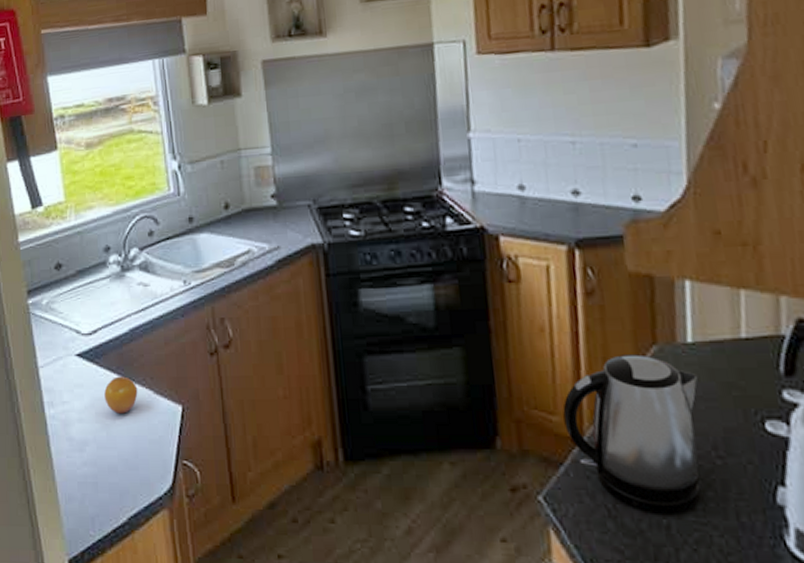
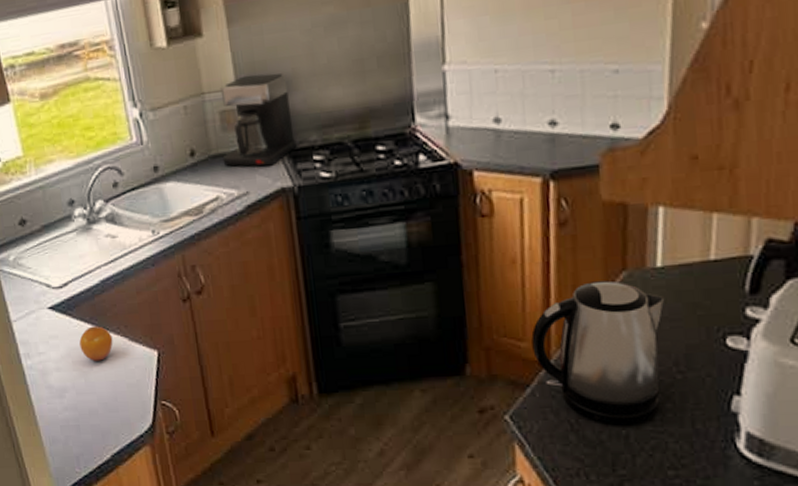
coffee maker: none [255,133,328,222] -> present [220,73,297,167]

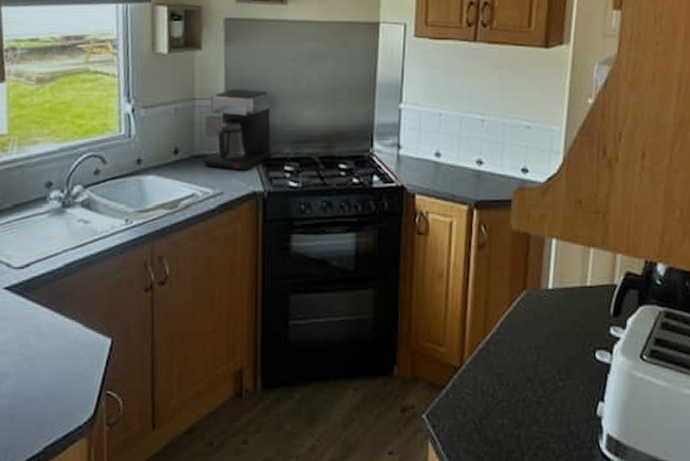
fruit: present [79,326,113,361] -> none [31,310,67,346]
kettle: present [531,280,665,426] -> none [450,297,553,426]

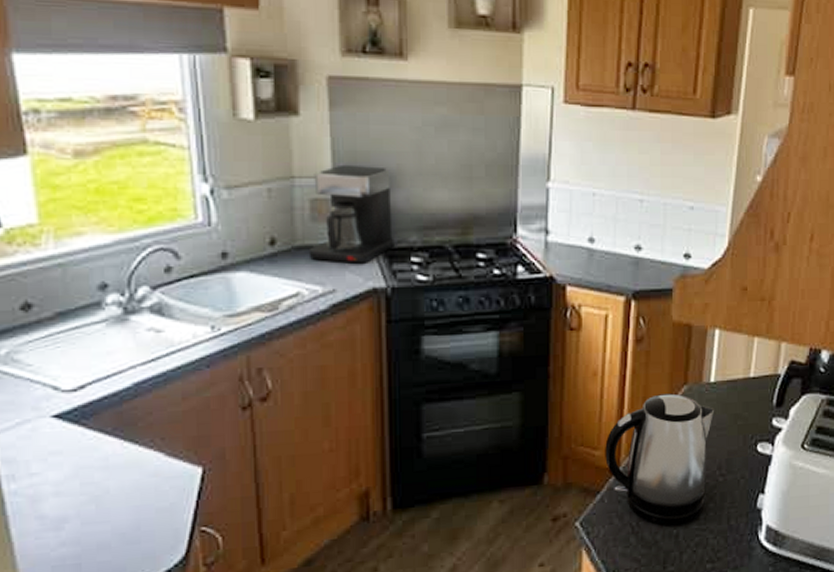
kettle: none [450,297,553,426] -> present [605,393,715,526]

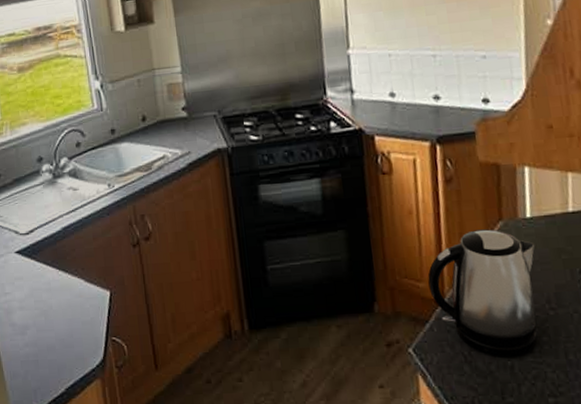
coffee maker: present [308,164,395,264] -> none [168,54,231,131]

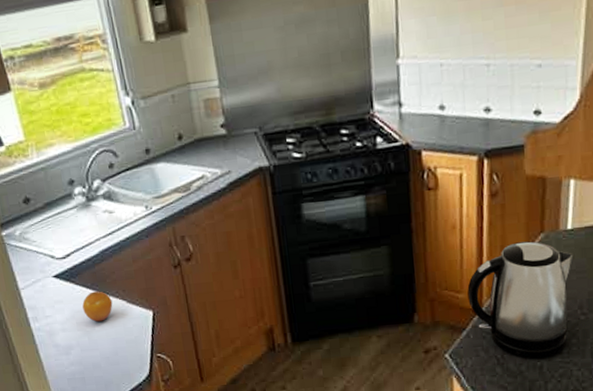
fruit: none [41,268,71,301] -> present [82,291,113,322]

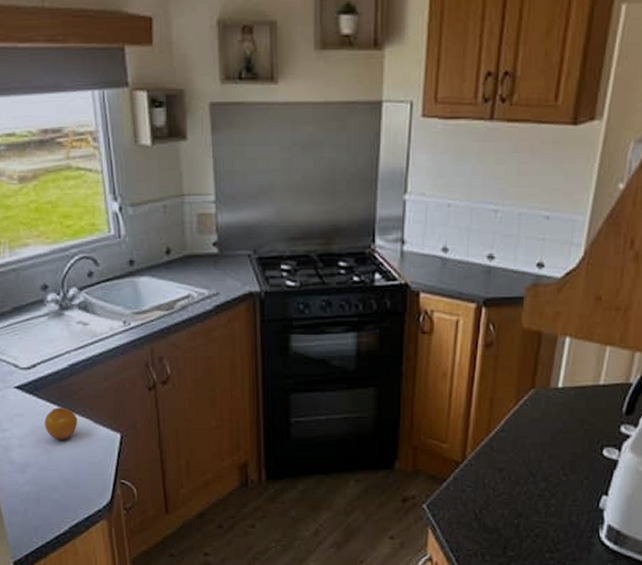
kettle: present [467,241,574,359] -> none [452,396,561,516]

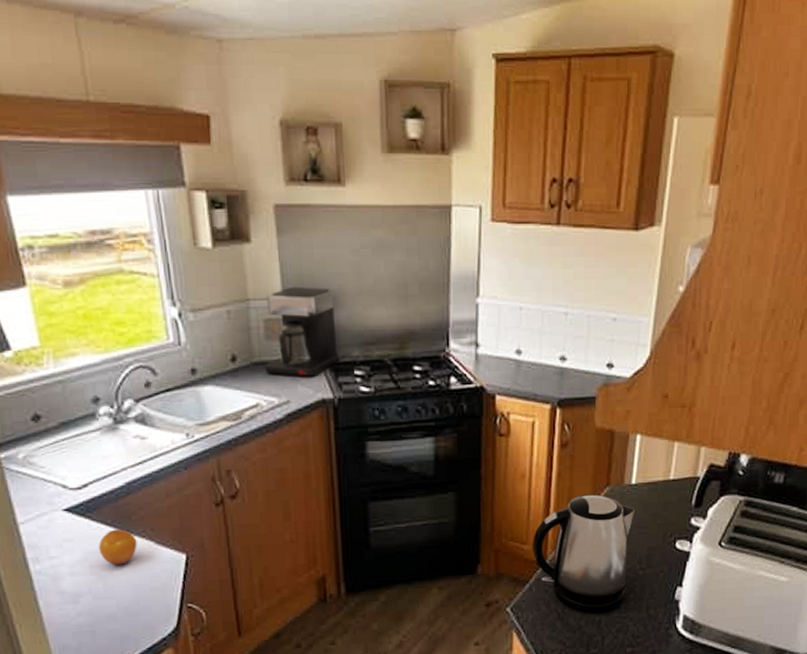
coffee maker: none [196,182,267,270] -> present [265,287,339,377]
kettle: none [452,396,561,516] -> present [533,494,636,614]

